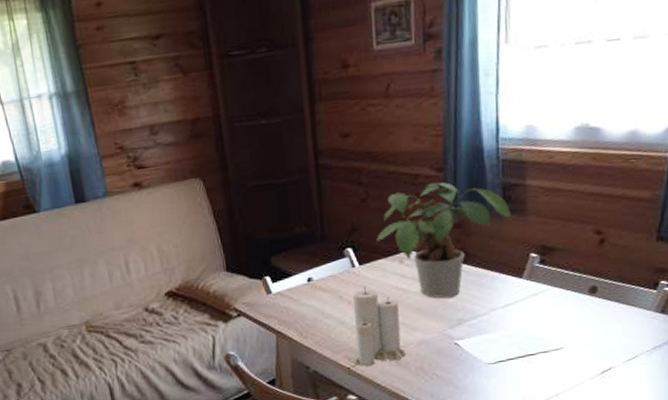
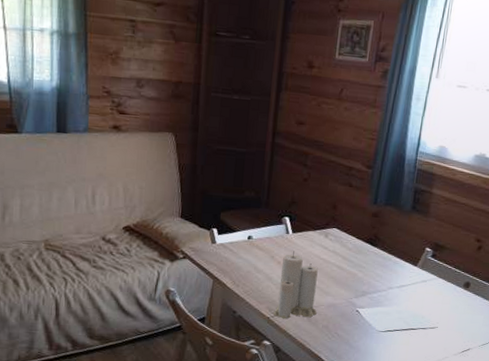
potted plant: present [376,182,511,298] -> none [310,176,418,273]

